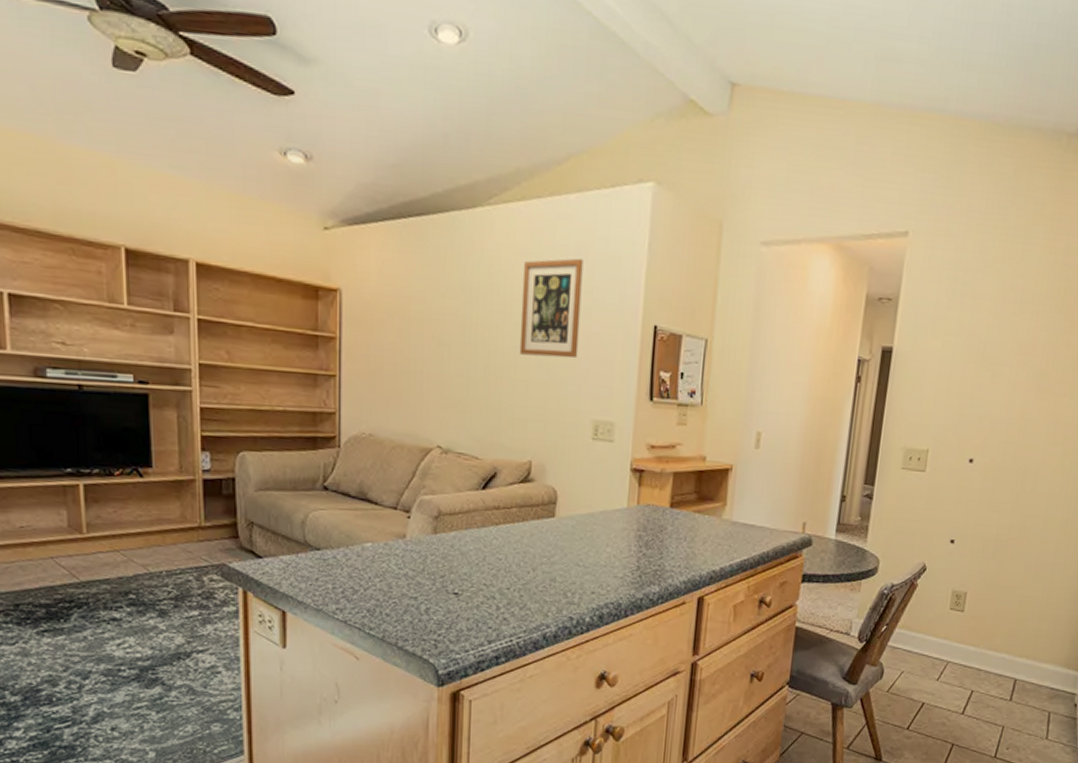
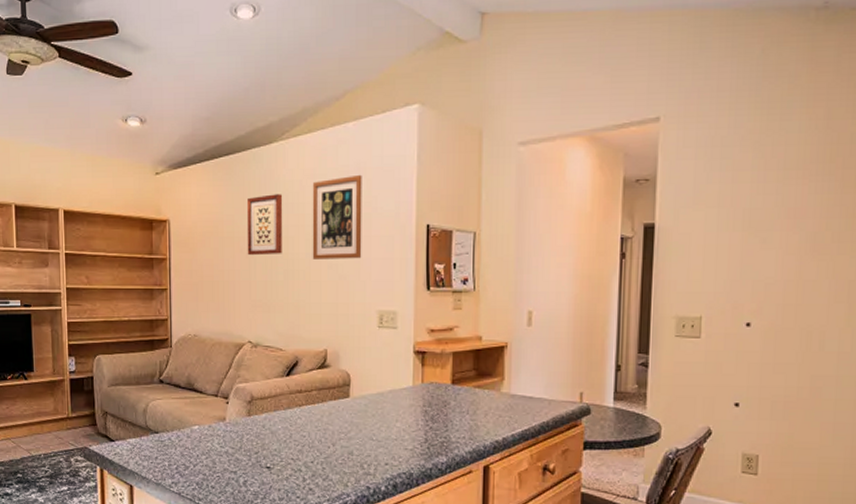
wall art: none [439,270,487,345] -> present [246,194,283,256]

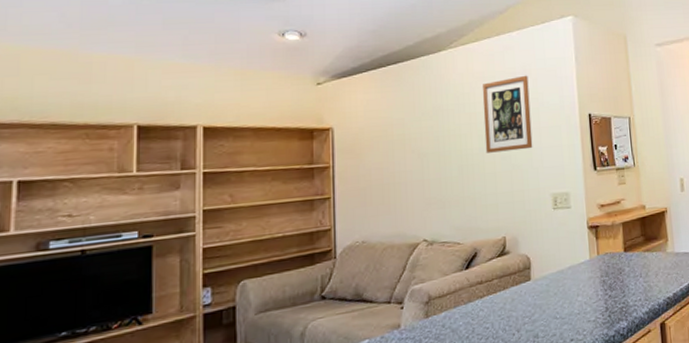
wall art: present [246,194,283,256] -> none [417,96,455,156]

